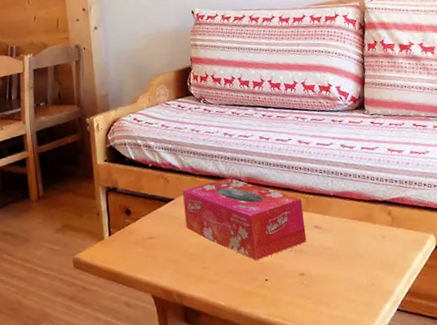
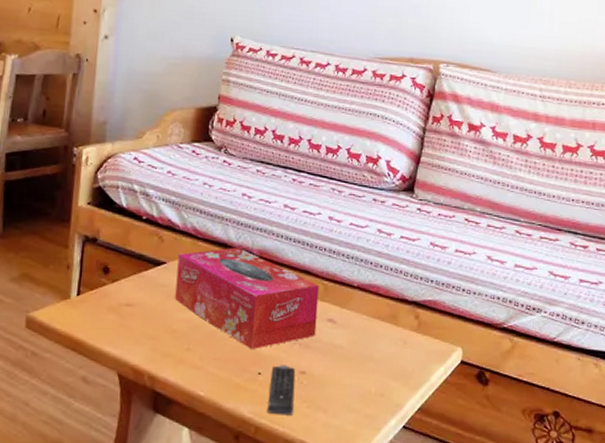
remote control: none [276,270,301,313] -> present [267,365,296,415]

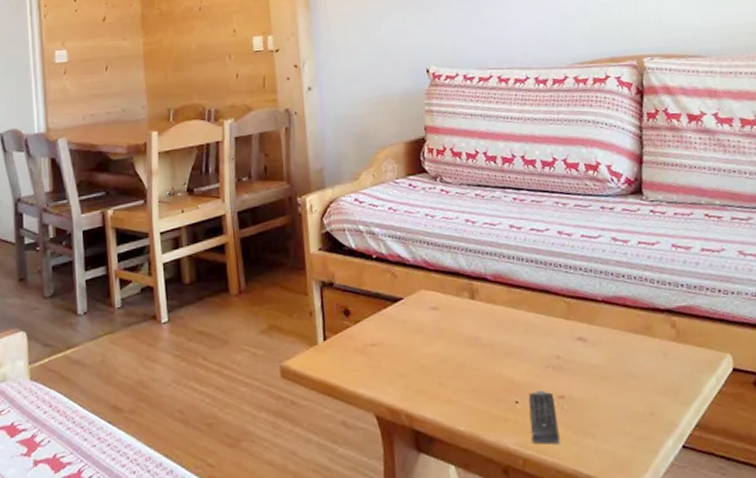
tissue box: present [175,247,319,350] -> none [413,274,568,378]

